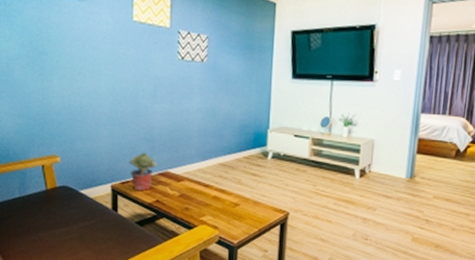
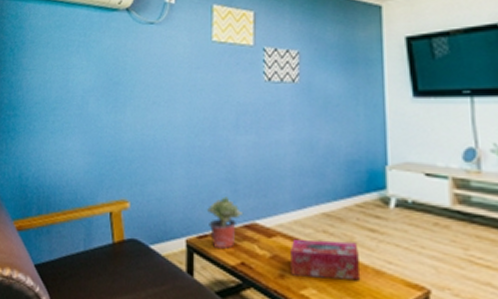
tissue box: none [194,182,244,209] -> present [290,239,361,281]

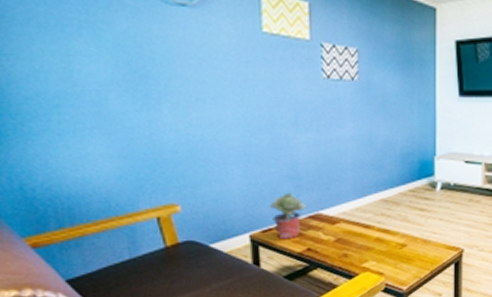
tissue box: present [290,239,361,281] -> none [353,220,412,253]

